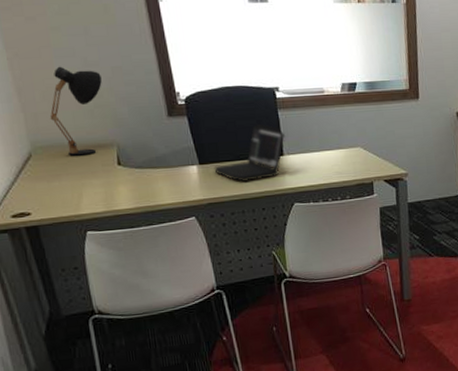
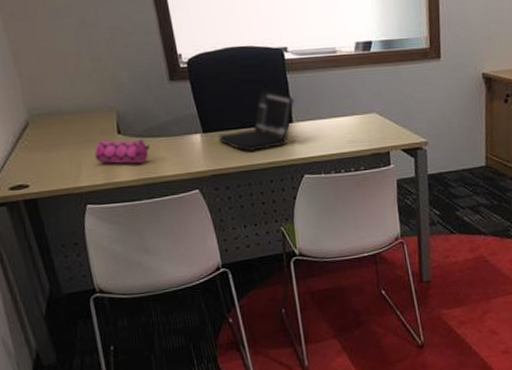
desk lamp: present [49,66,102,156] -> none [46,27,100,124]
pencil case: none [95,169,149,193] -> present [94,138,150,164]

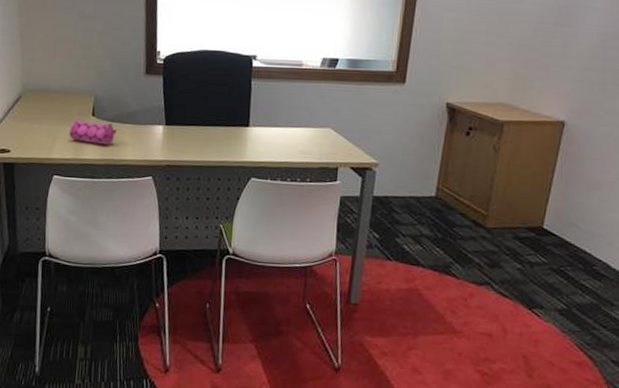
laptop: present [218,87,295,152] -> none [178,90,255,149]

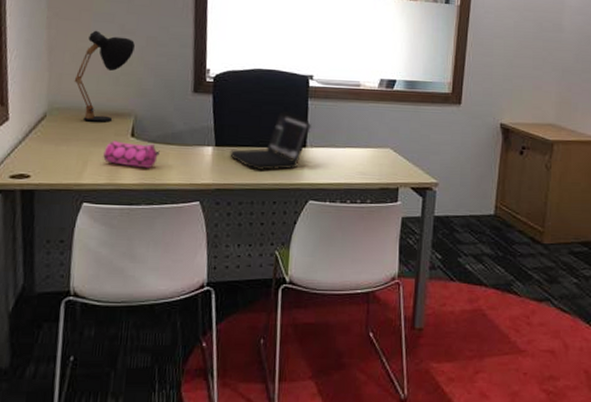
desk lamp: none [43,16,93,103] -> present [74,30,135,122]
laptop: none [178,90,255,149] -> present [230,110,312,171]

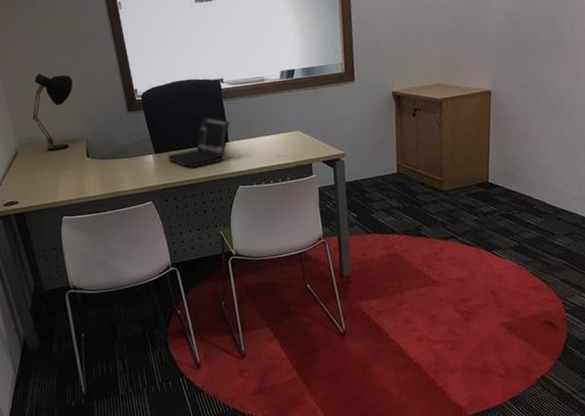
pencil case: present [103,140,160,168] -> none [69,160,113,182]

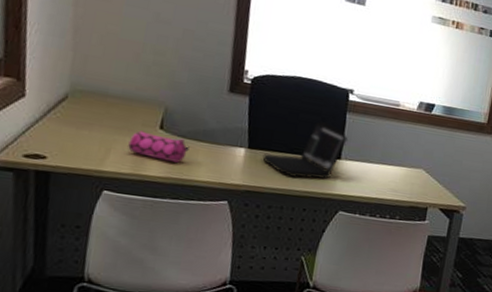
desk lamp: present [32,73,73,151] -> none [100,14,170,112]
pencil case: none [69,160,113,182] -> present [128,130,190,163]

